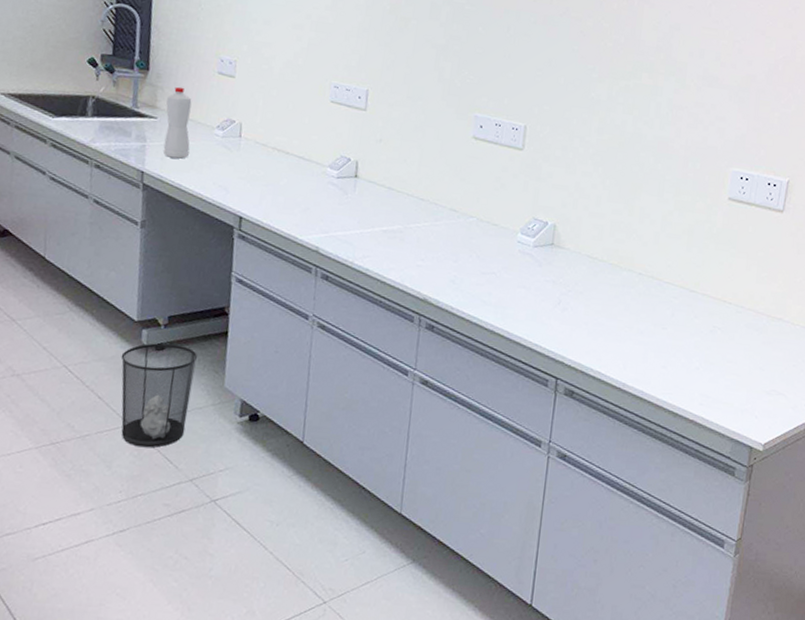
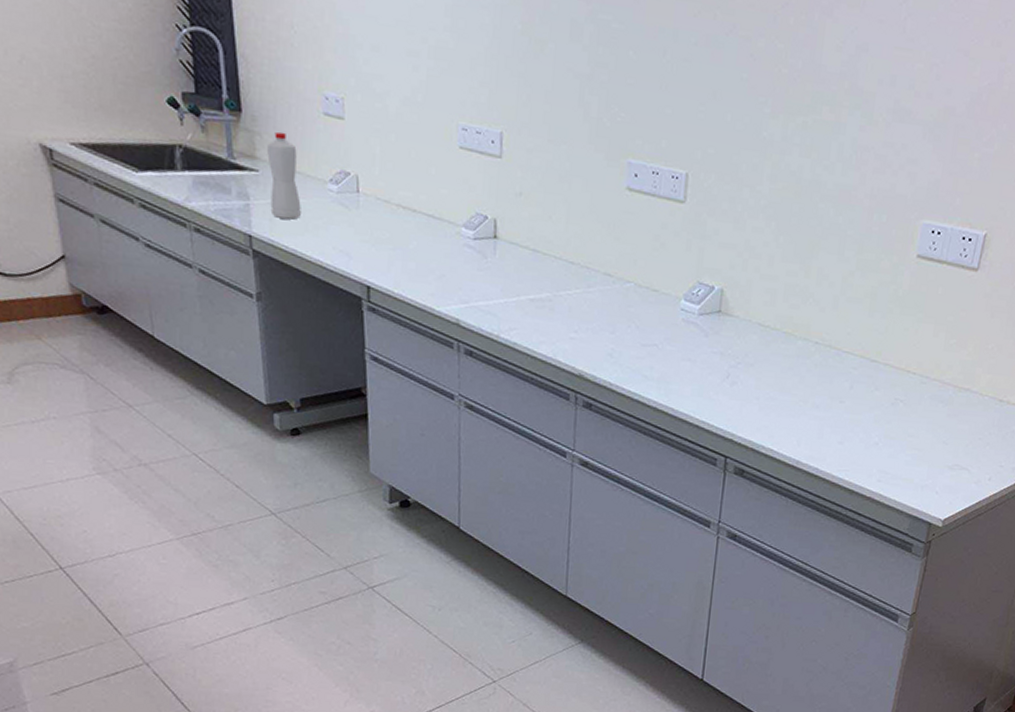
waste bin: present [121,343,198,448] -> none [254,427,338,537]

